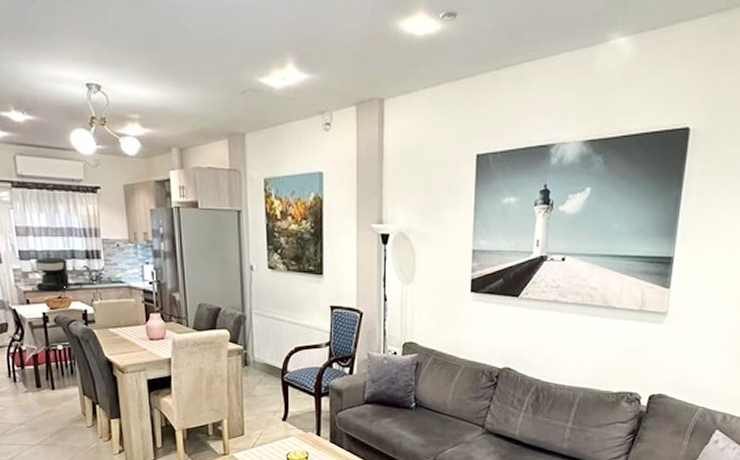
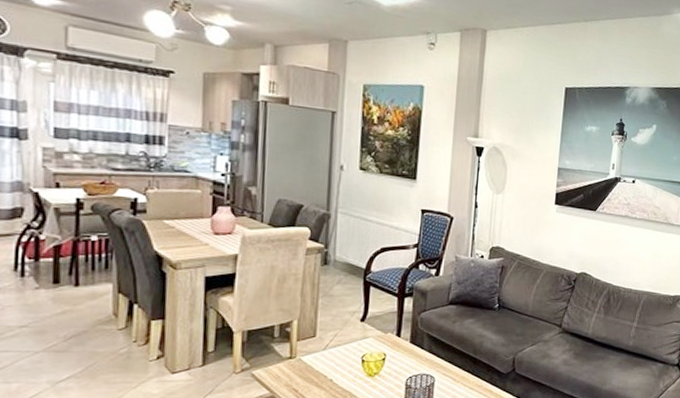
coffee maker: present [31,258,83,293] -> none [65,138,136,178]

